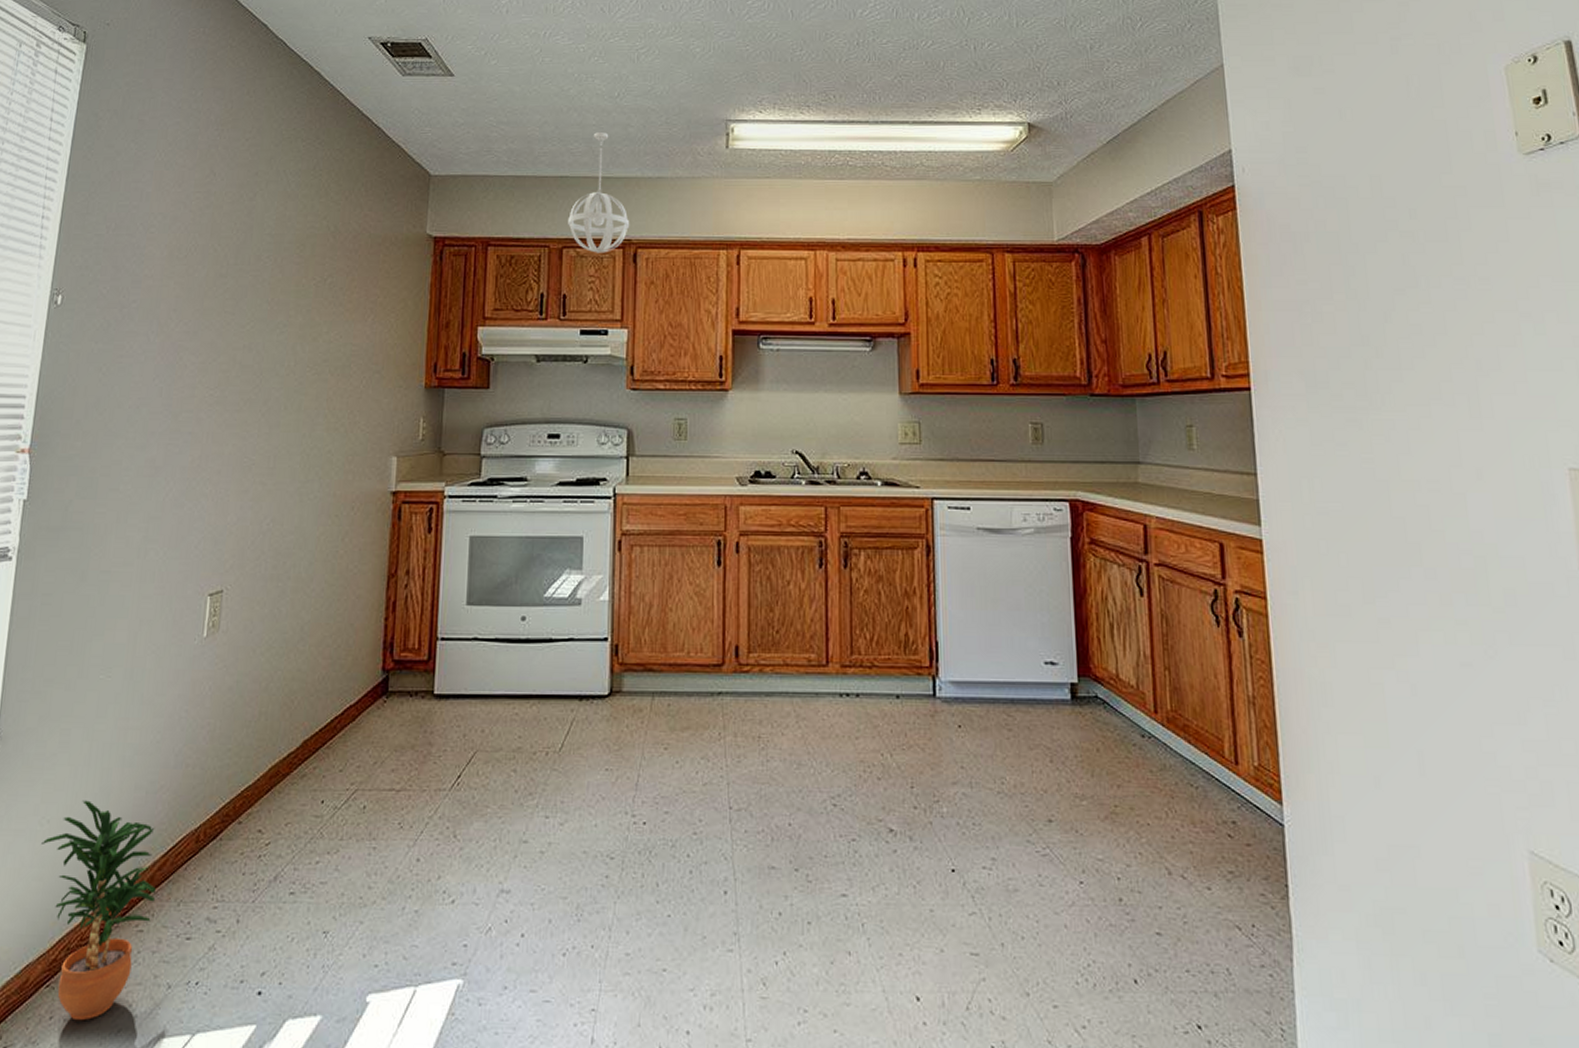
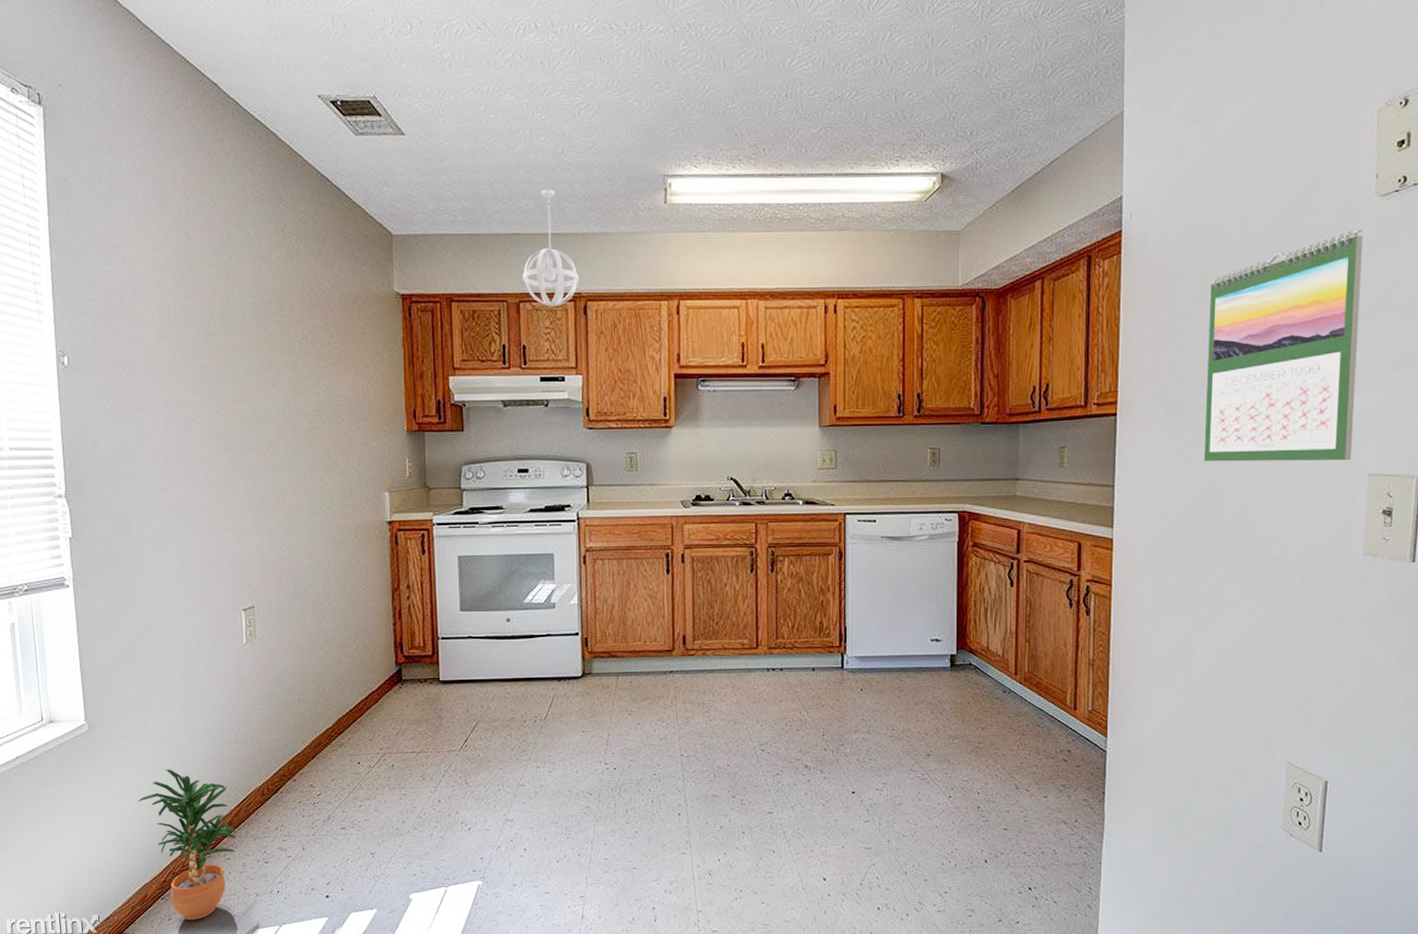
calendar: none [1343,190,1543,452] -> present [1203,230,1363,462]

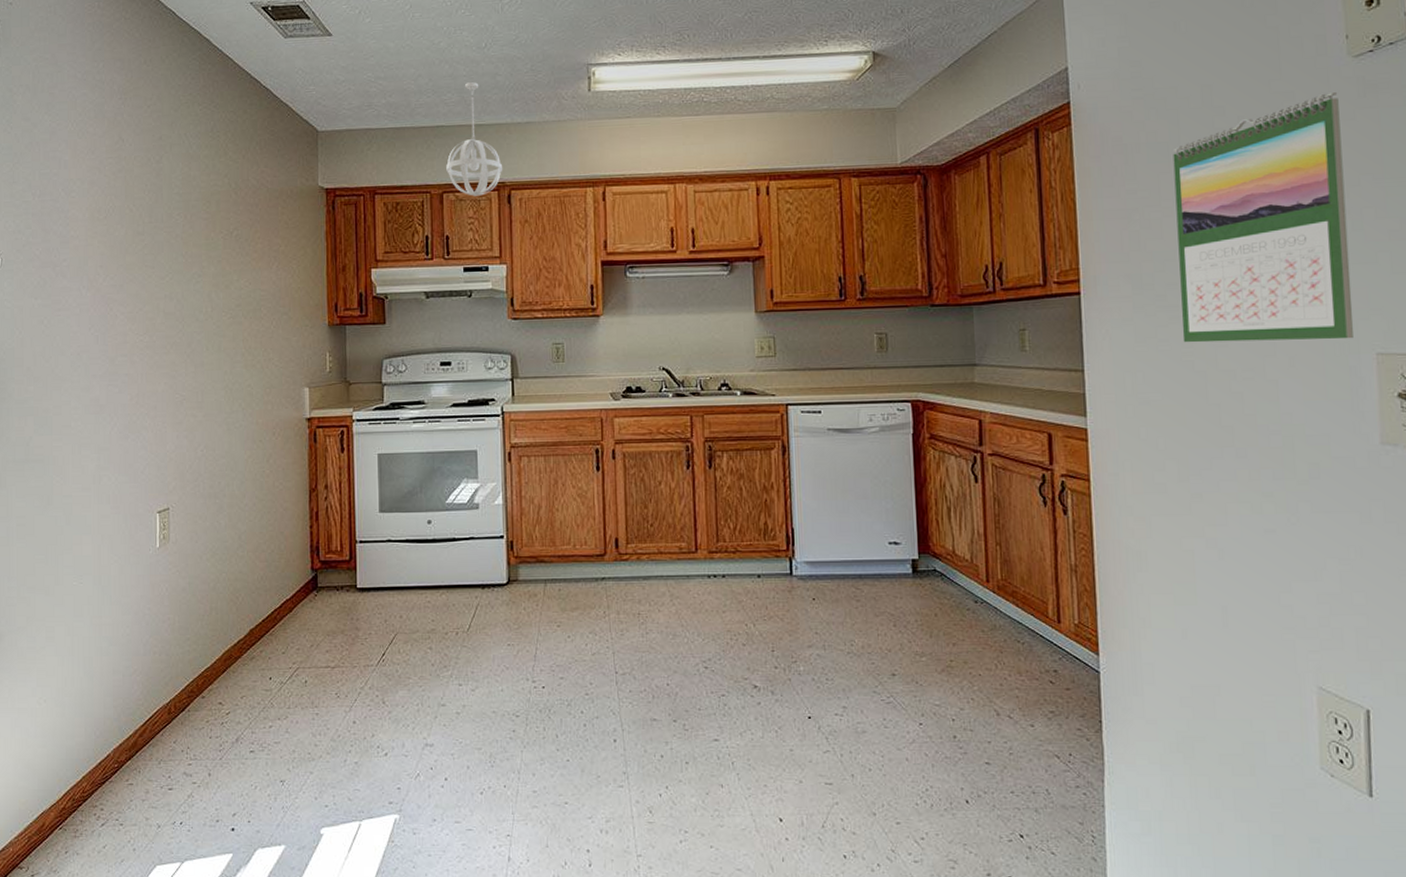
potted plant: present [138,769,235,921] -> none [41,683,139,854]

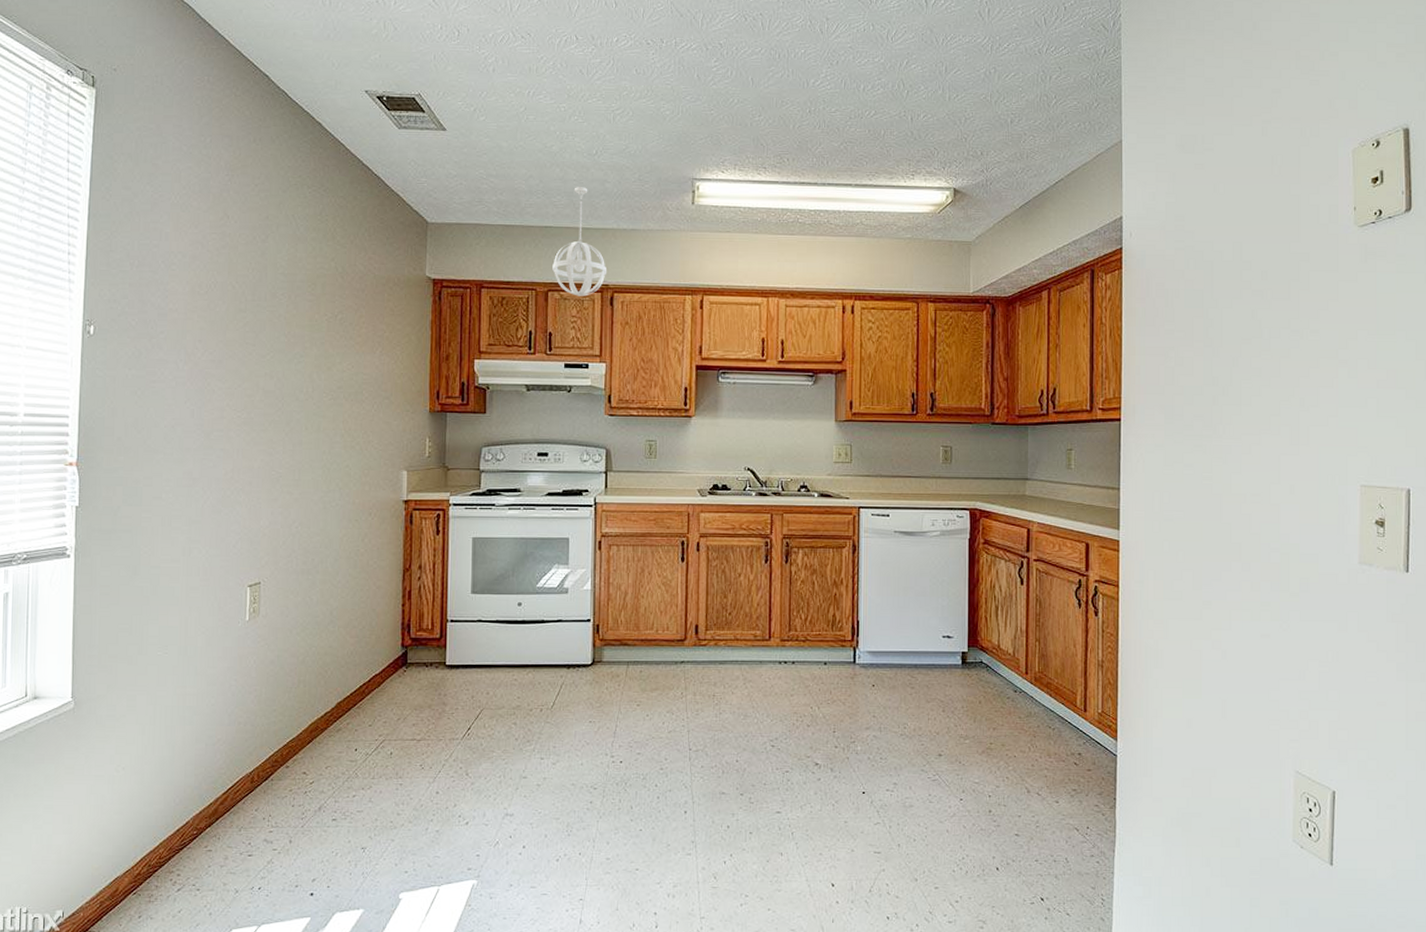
calendar: present [1173,92,1354,343] -> none [1204,256,1344,472]

